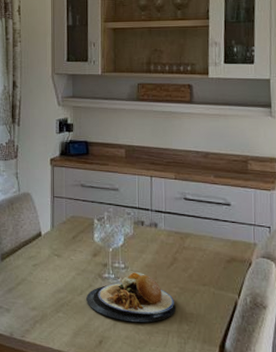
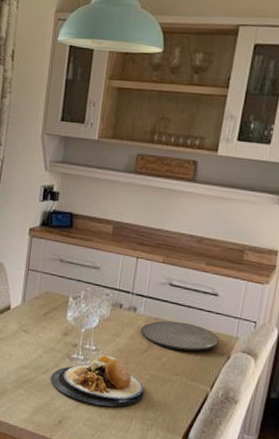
plate: none [164,233,239,261] -> present [141,321,220,352]

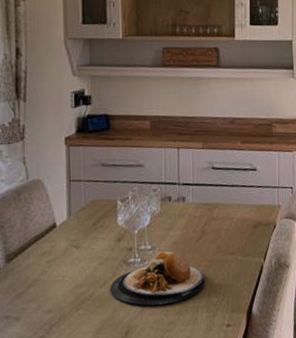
plate: present [141,321,220,352] -> none [192,201,265,230]

